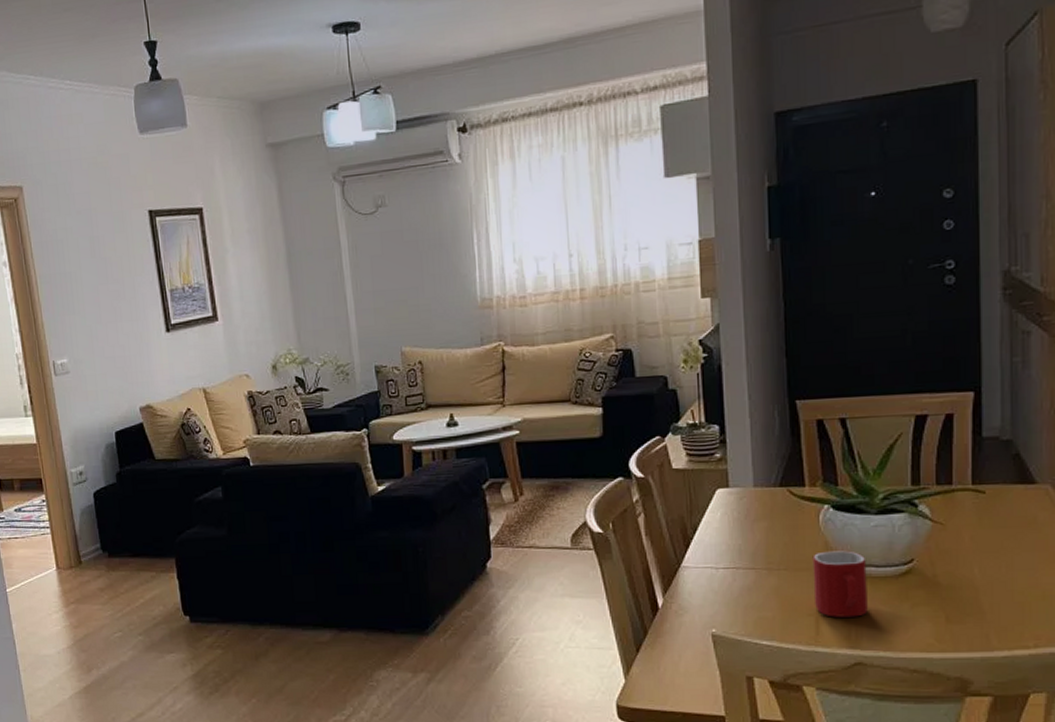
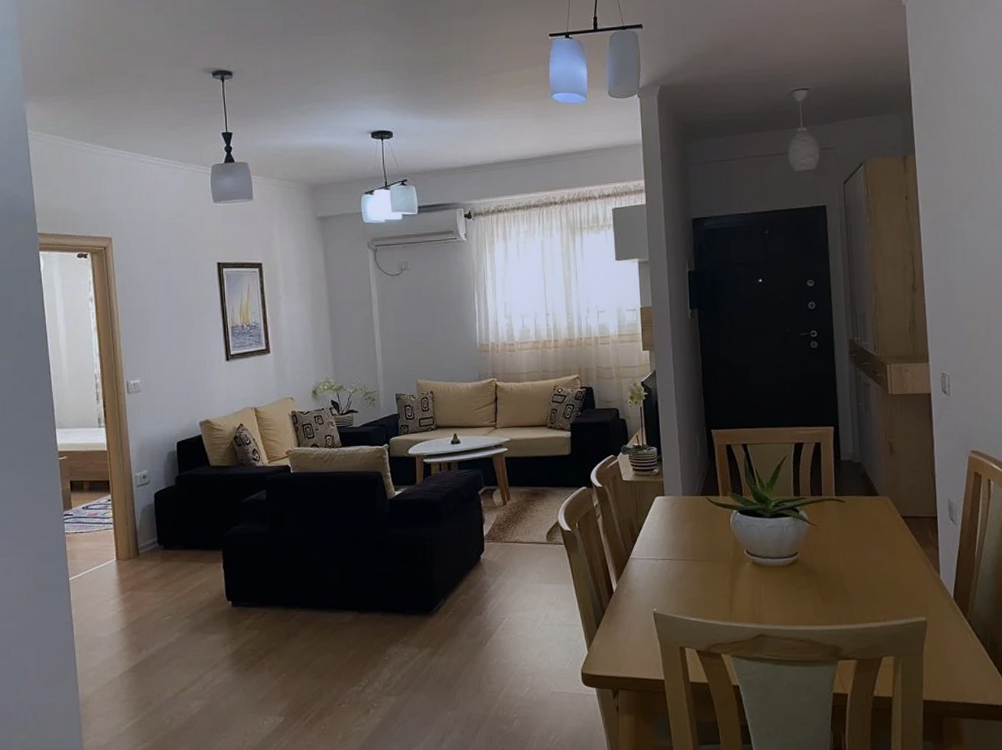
mug: present [812,550,868,618] -> none [726,546,767,599]

